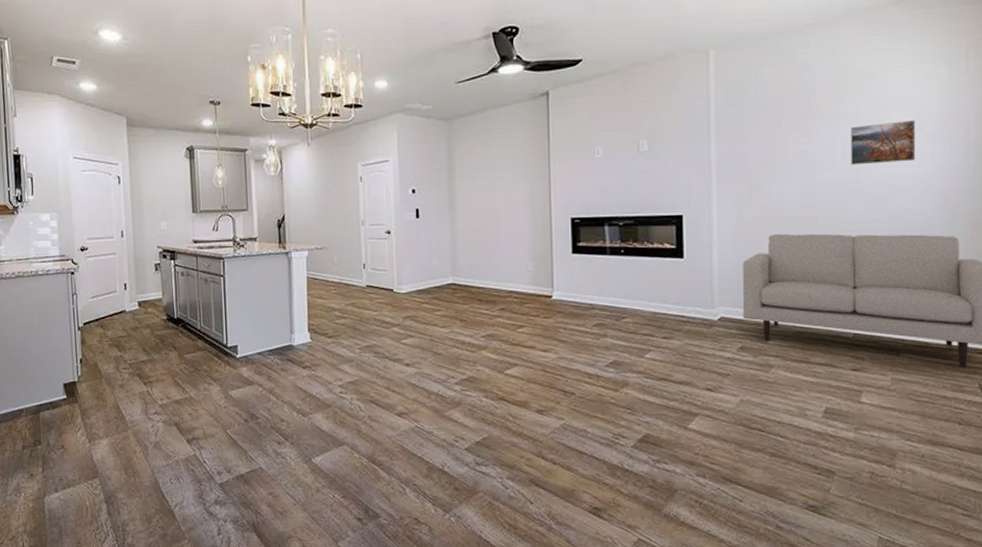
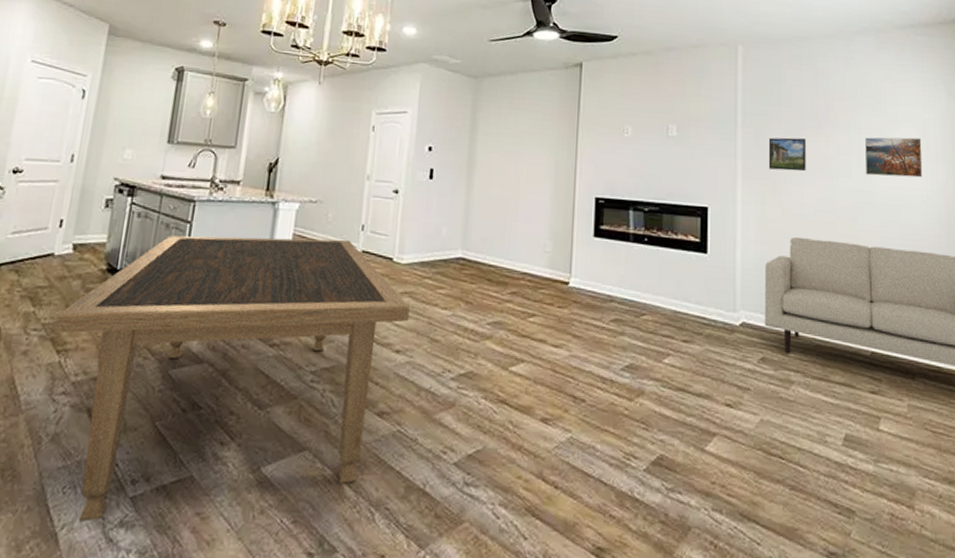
dining table: none [138,277,413,502] -> present [54,235,410,522]
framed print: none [744,137,785,172] -> present [768,137,806,172]

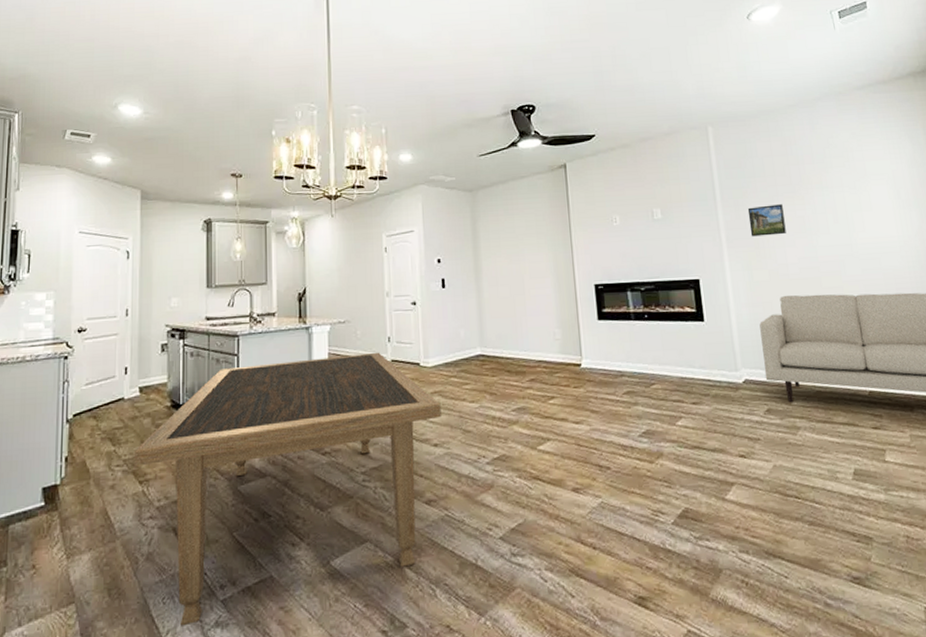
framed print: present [865,137,923,178] -> none [838,188,898,230]

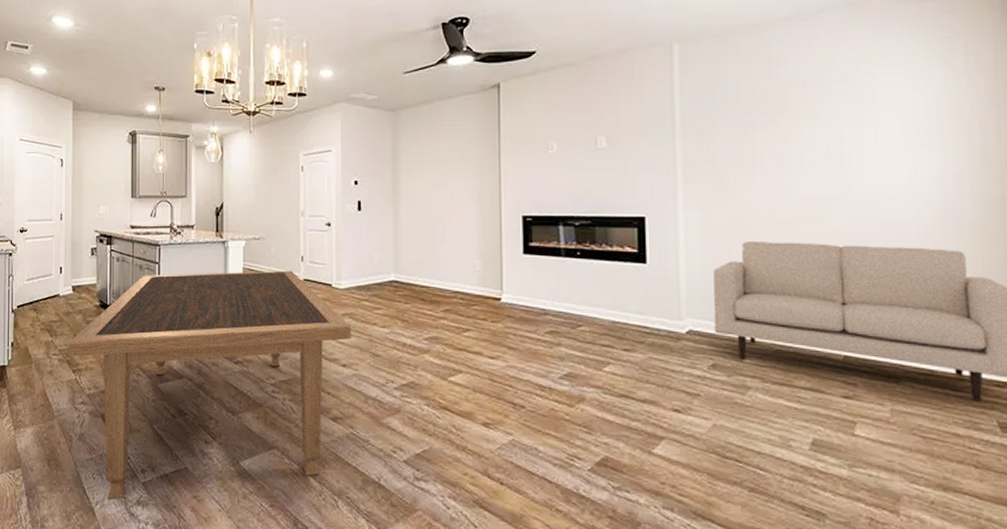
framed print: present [747,204,786,237] -> none [713,136,760,172]

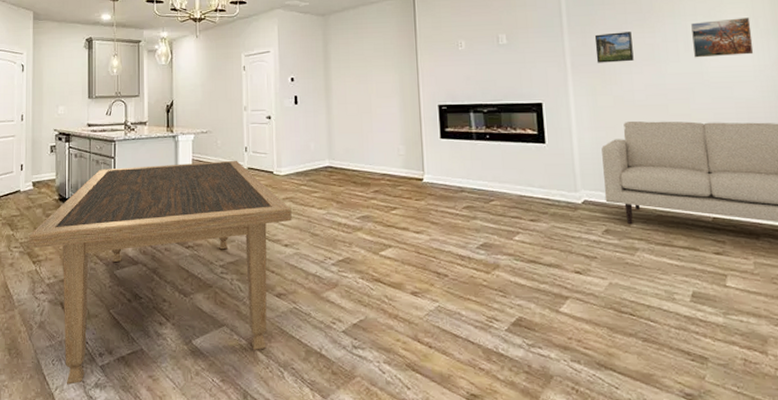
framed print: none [713,136,760,172] -> present [594,32,634,63]
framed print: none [833,122,911,169] -> present [691,17,754,58]

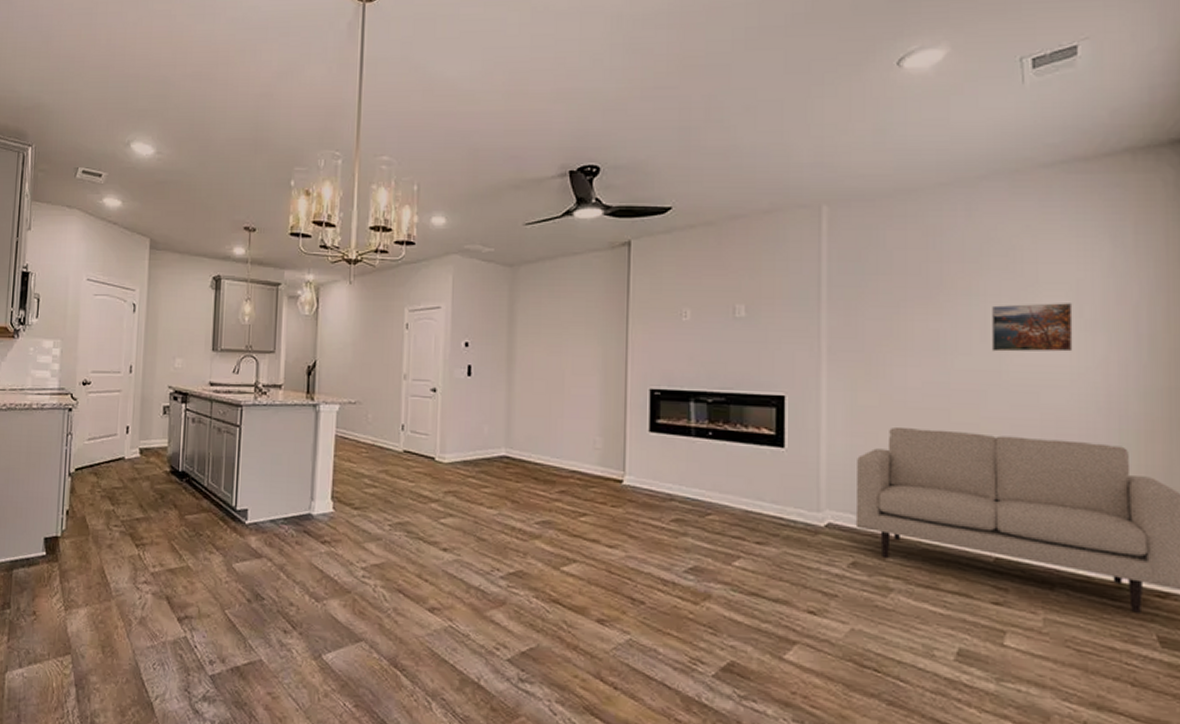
dining table: present [29,160,292,385] -> none [132,439,455,695]
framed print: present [594,32,634,63] -> none [861,311,911,351]

